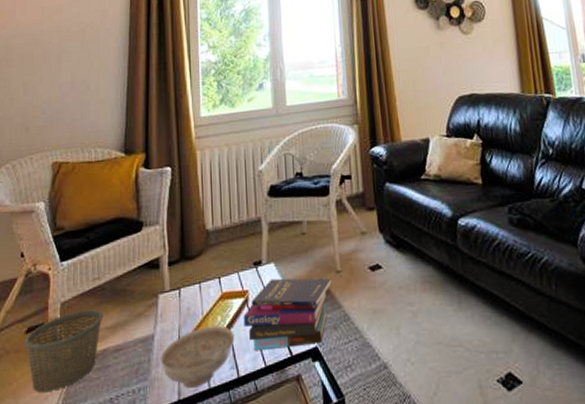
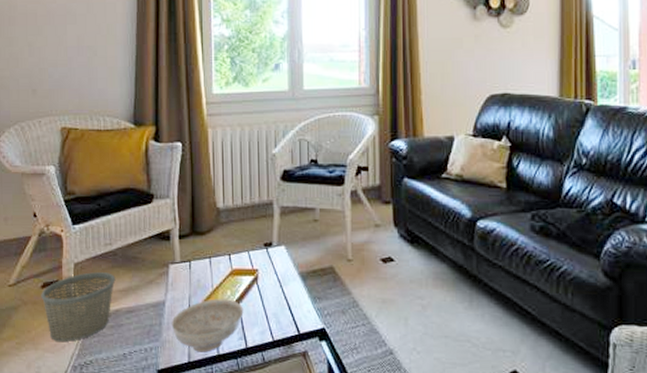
books: present [243,278,332,352] -> none [252,261,343,326]

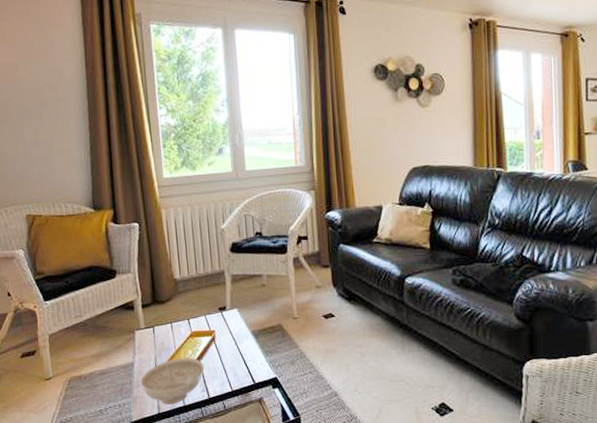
basket: present [41,272,116,342] -> none [21,341,88,403]

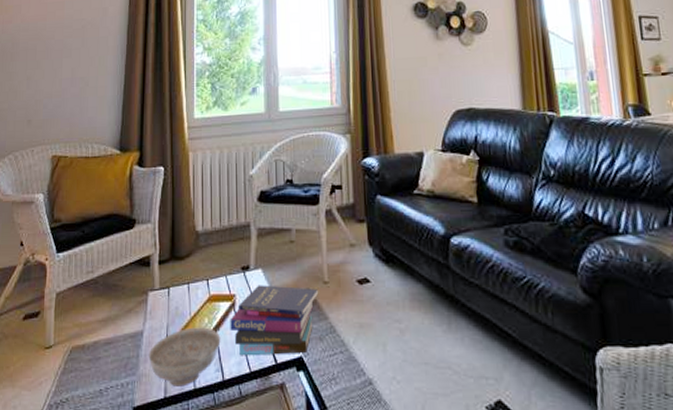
books: none [211,322,290,379] -> present [230,285,319,356]

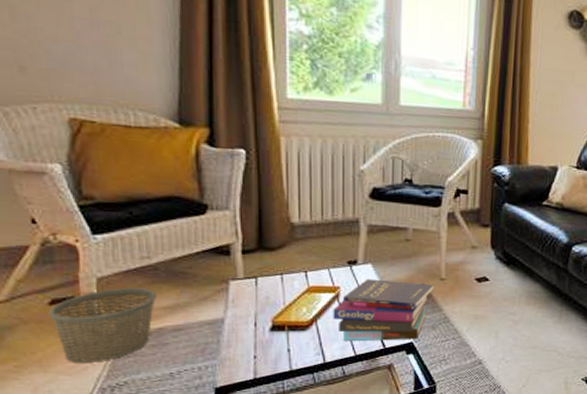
basket: none [22,302,96,377] -> present [49,288,157,363]
decorative bowl: present [148,327,221,387] -> none [232,316,322,369]

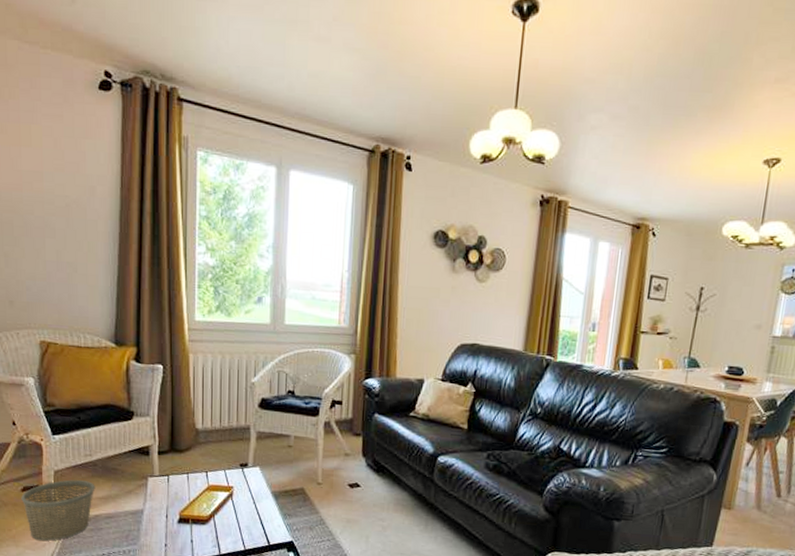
books: present [333,279,435,342] -> none [227,480,312,539]

